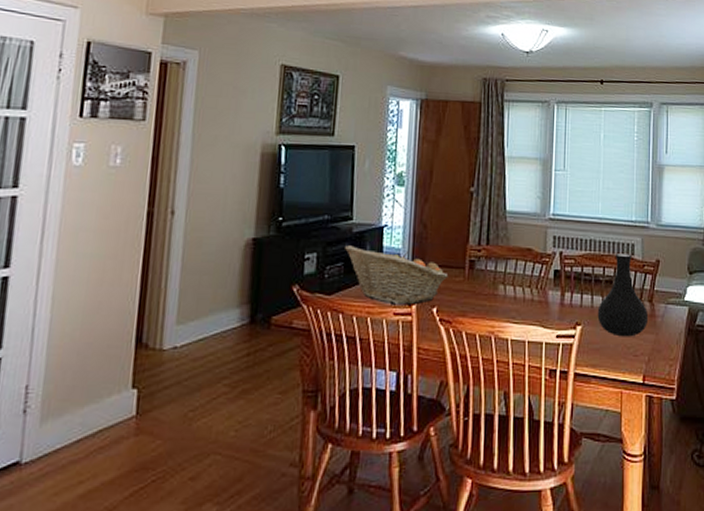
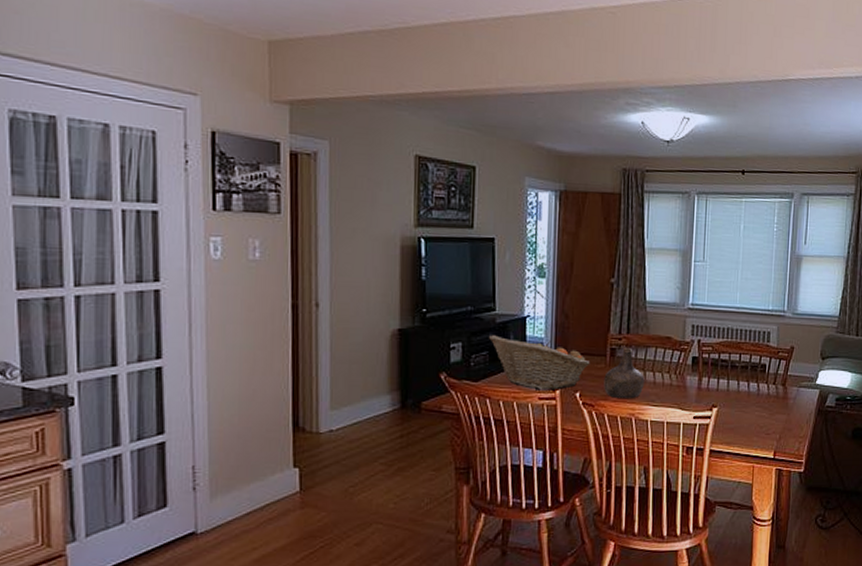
bottle: none [462,260,505,316] -> present [604,348,645,399]
vase: present [597,253,648,337] -> none [733,341,780,417]

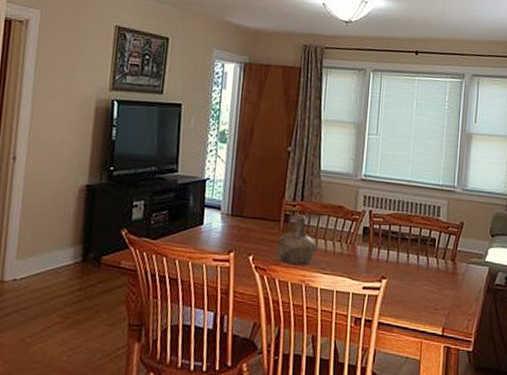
fruit basket: present [489,335,590,390] -> none [170,195,265,252]

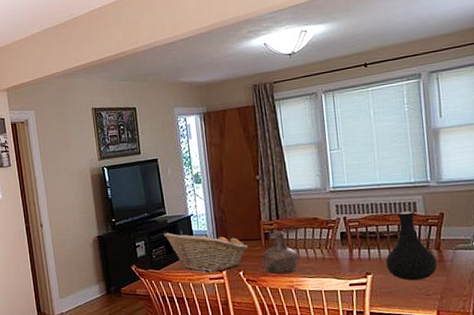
fruit basket: none [170,195,265,252] -> present [164,231,249,272]
vase: none [402,214,450,292] -> present [385,211,437,281]

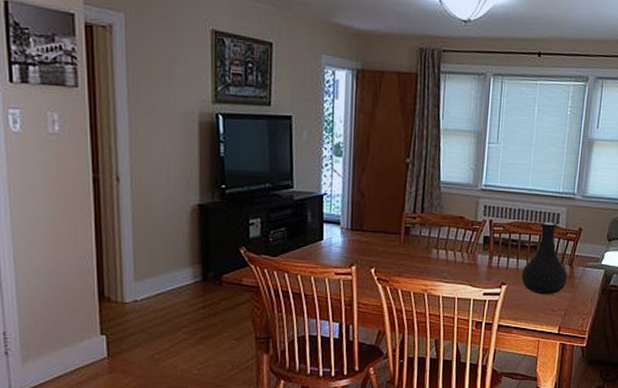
fruit basket: present [164,231,249,272] -> none [287,212,385,266]
bottle: present [262,231,299,274] -> none [398,227,438,276]

